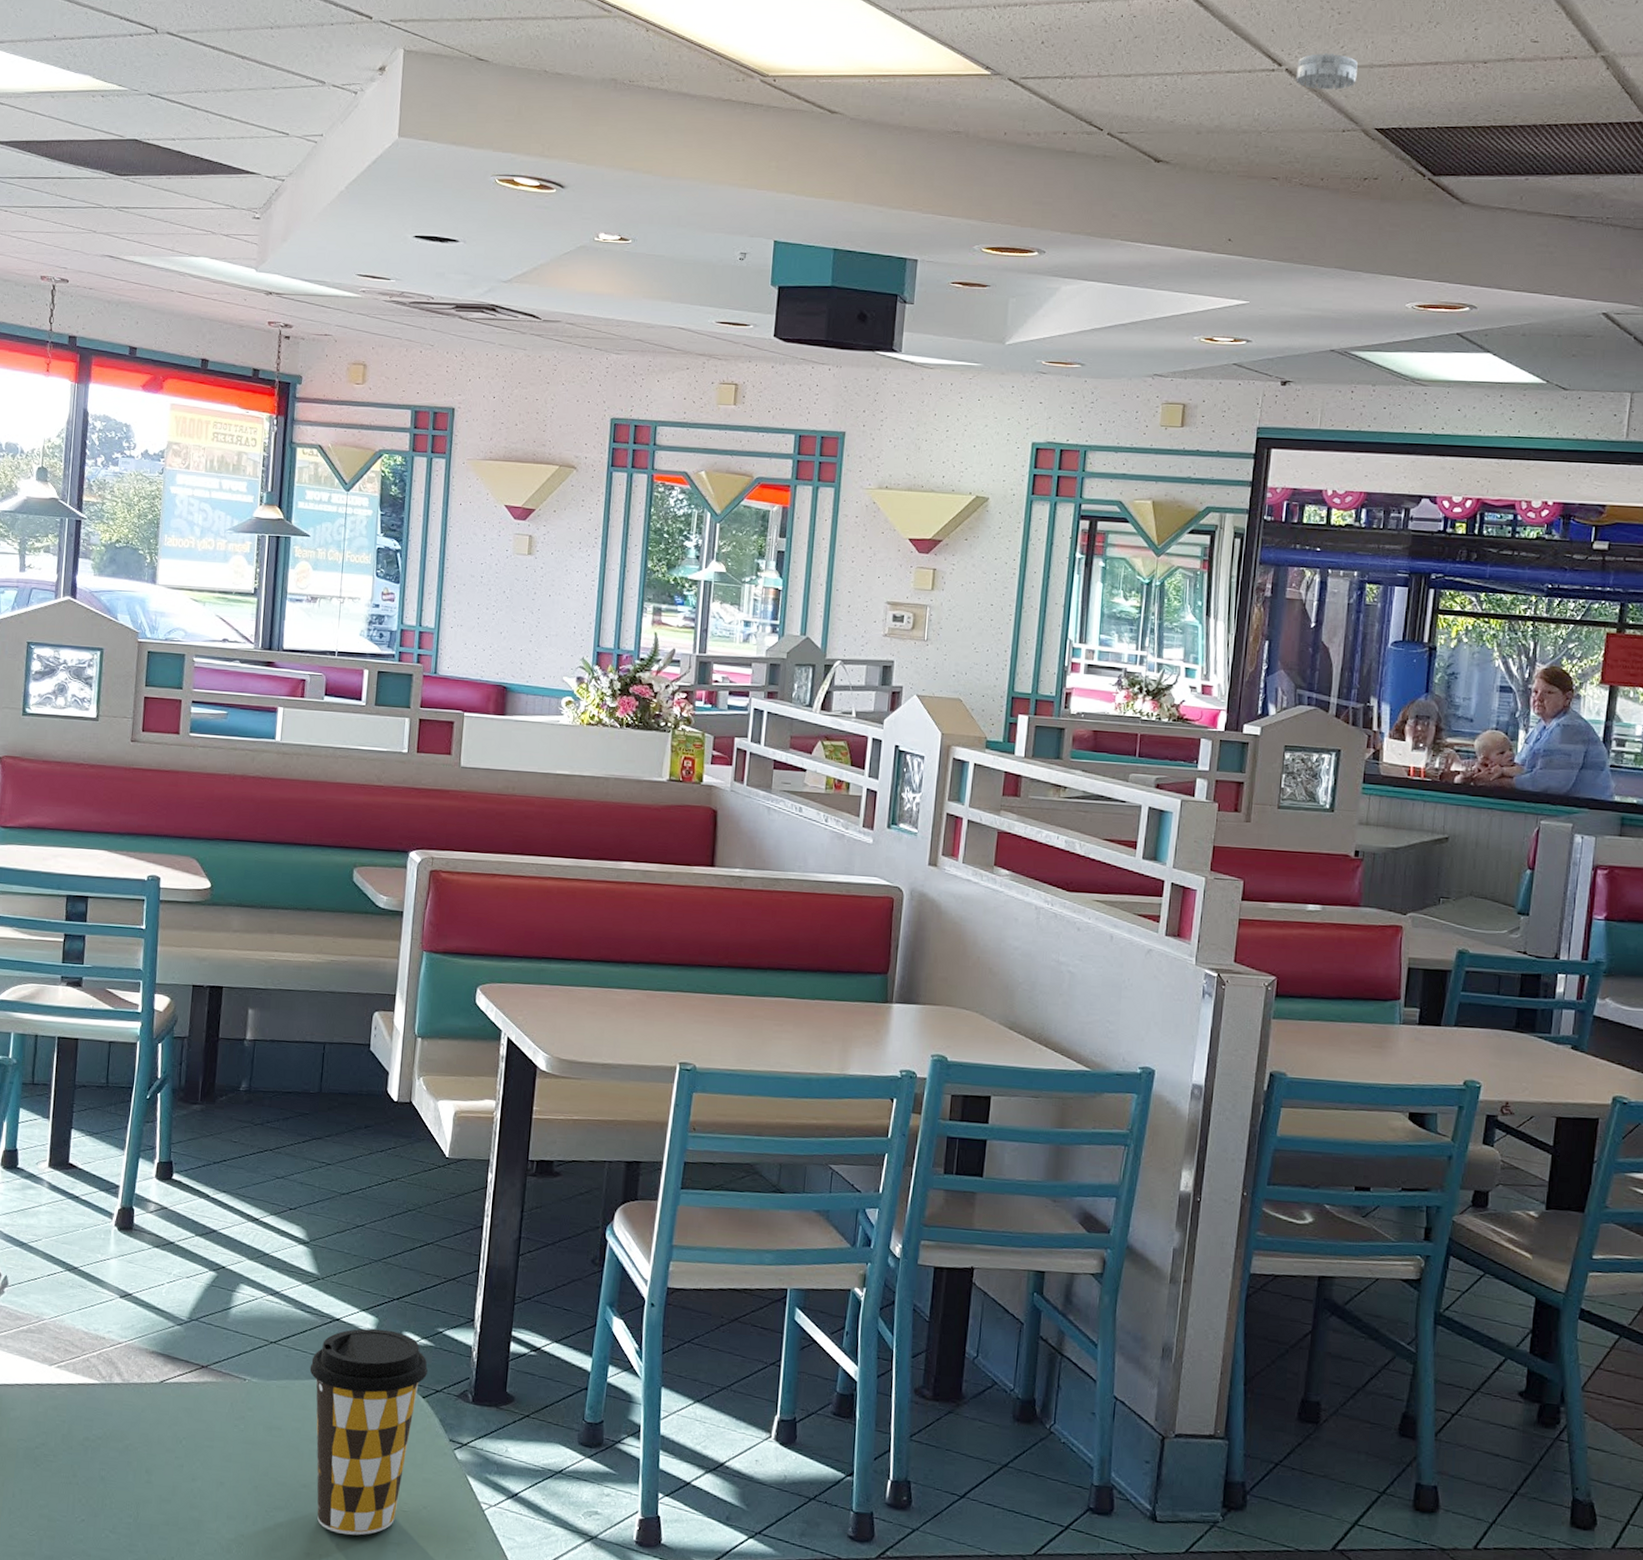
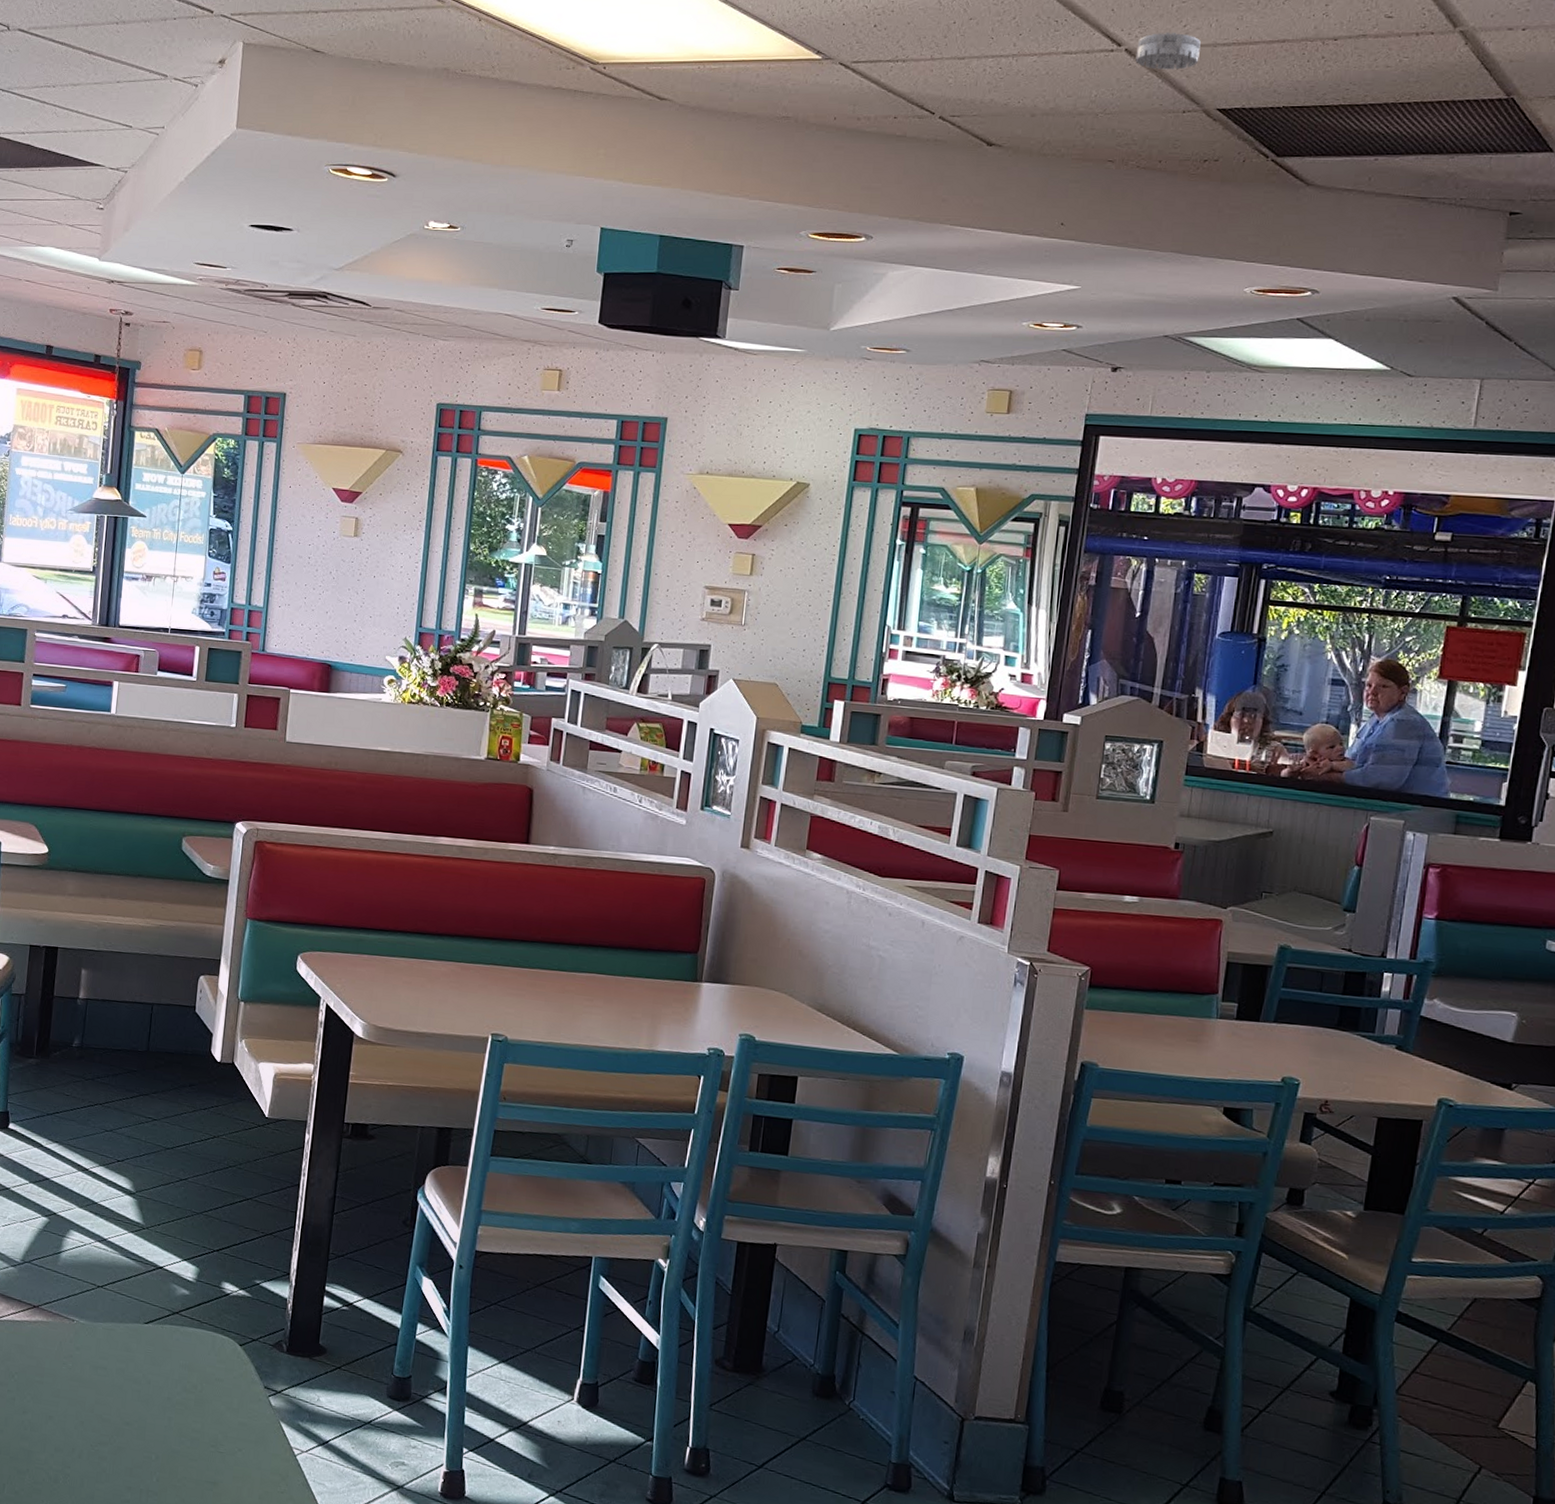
coffee cup: present [309,1328,428,1536] -> none [134,1277,245,1473]

